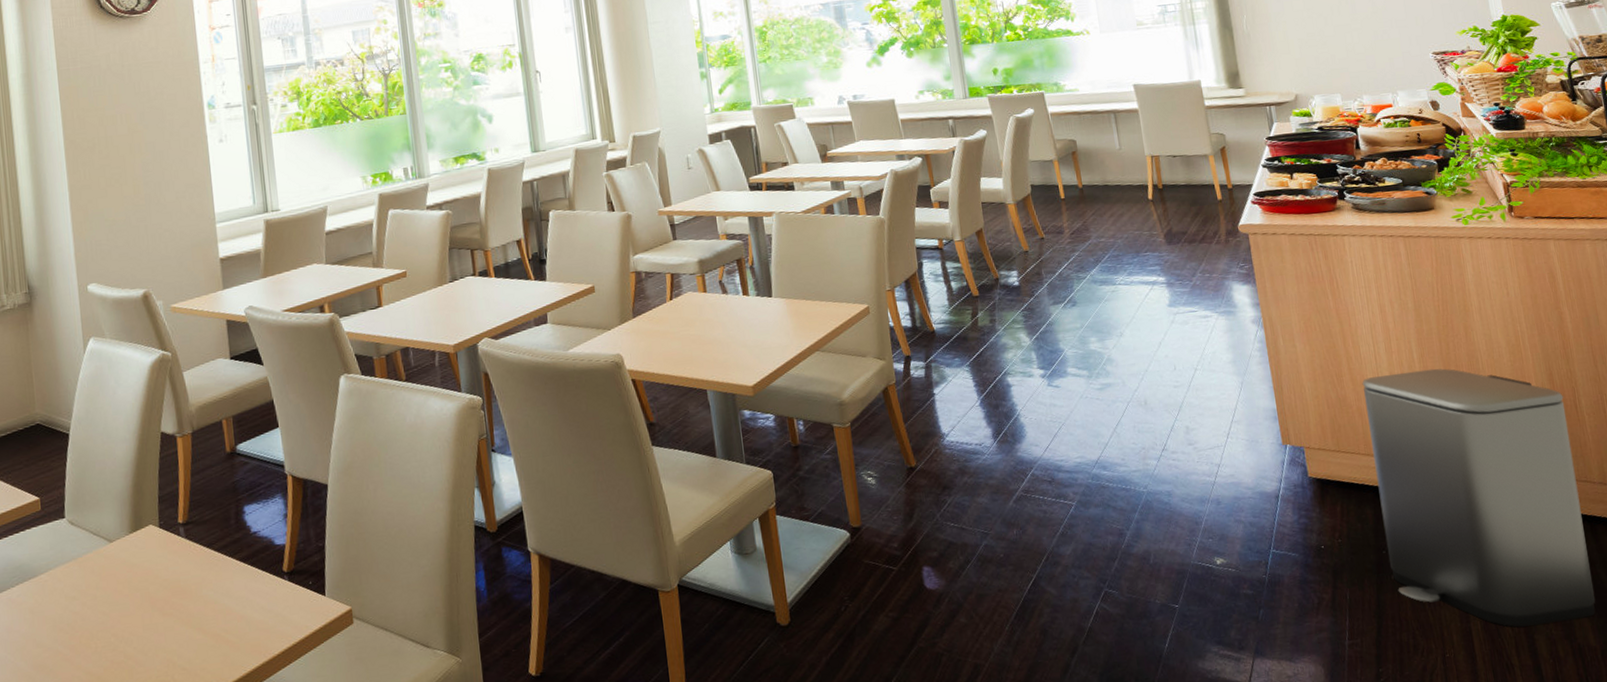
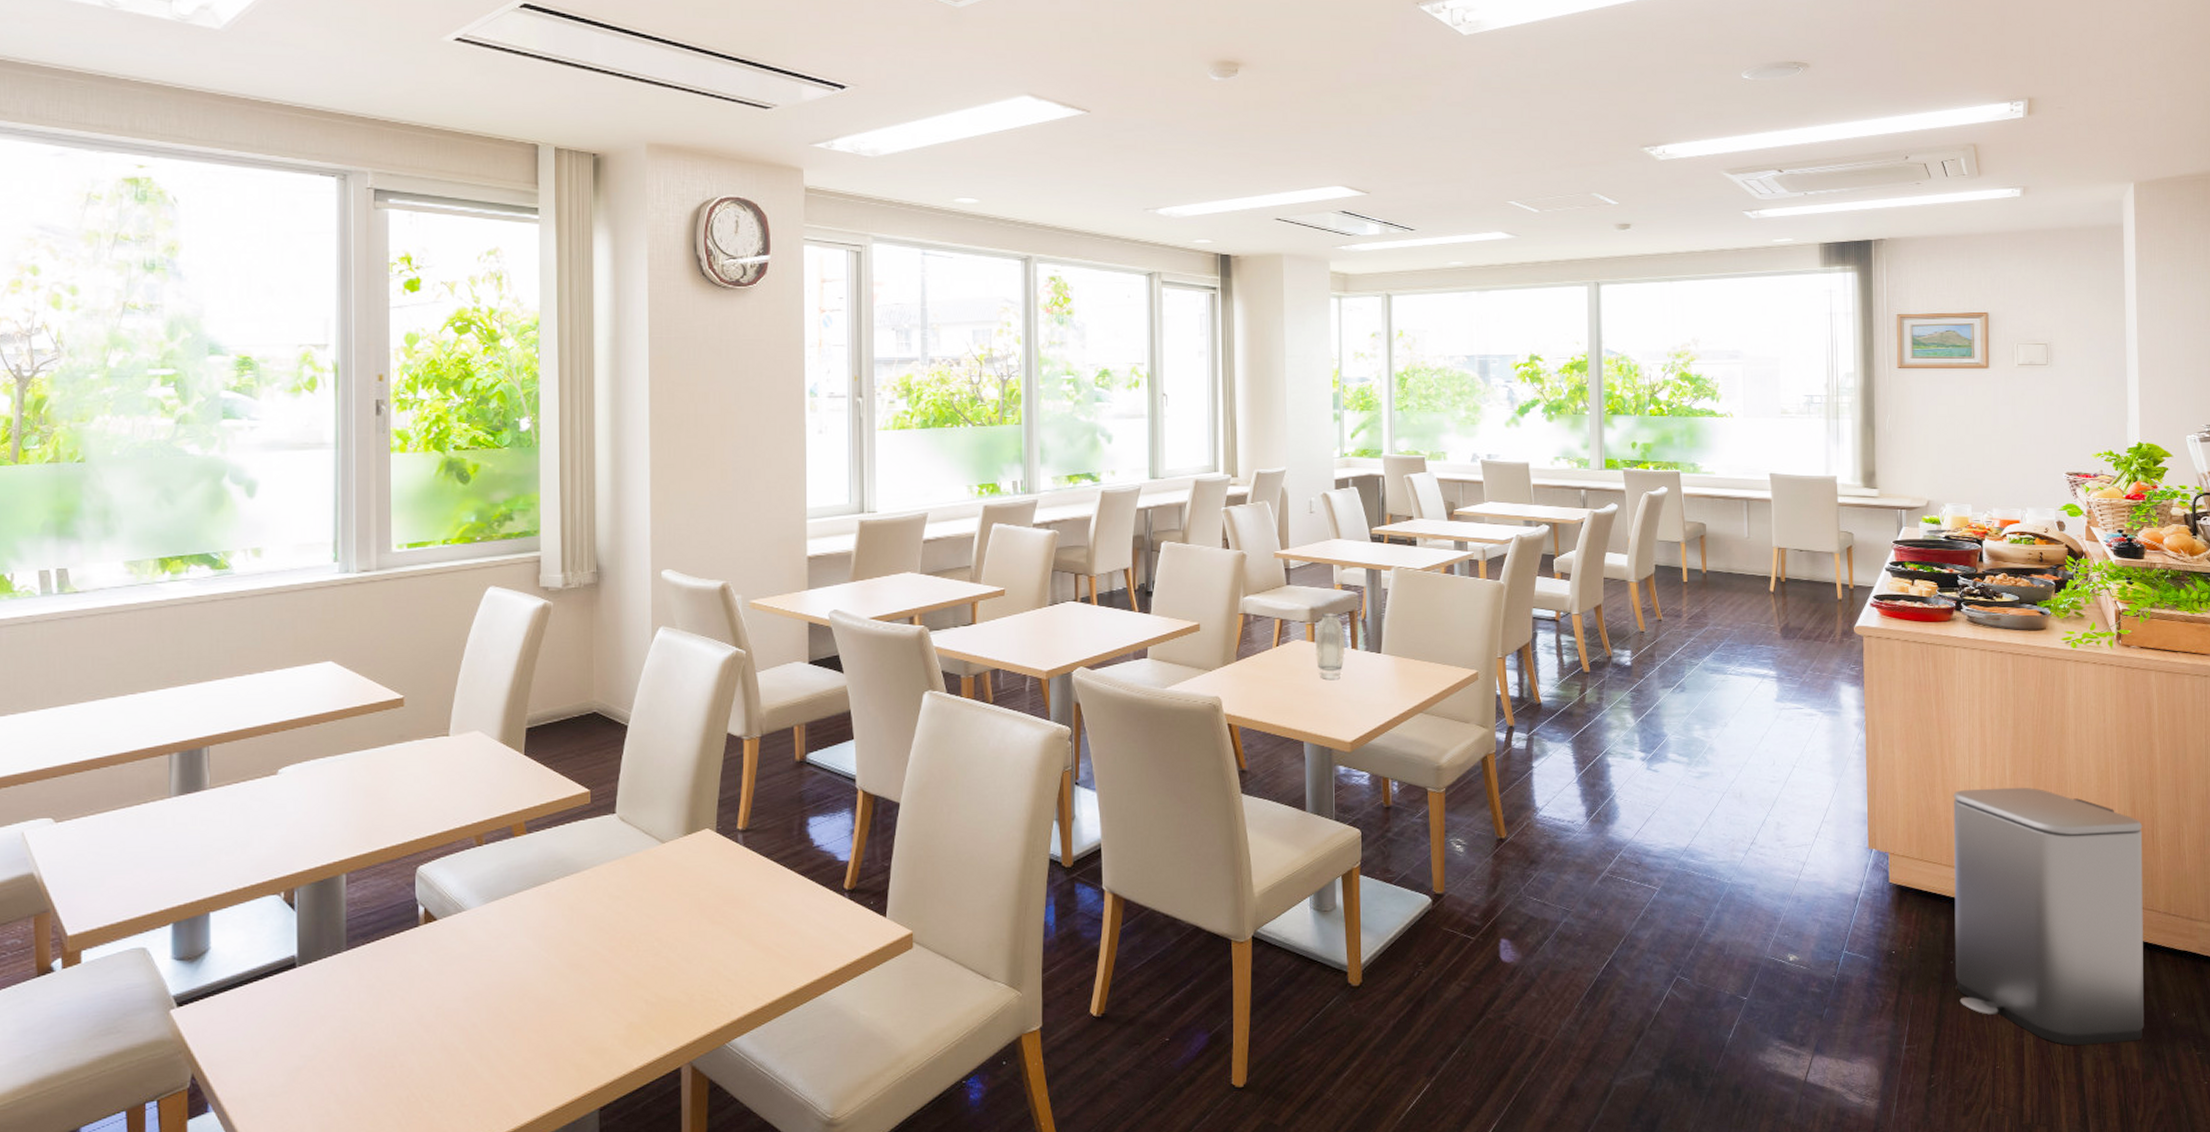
vase: none [707,262,737,328] -> present [1316,613,1345,681]

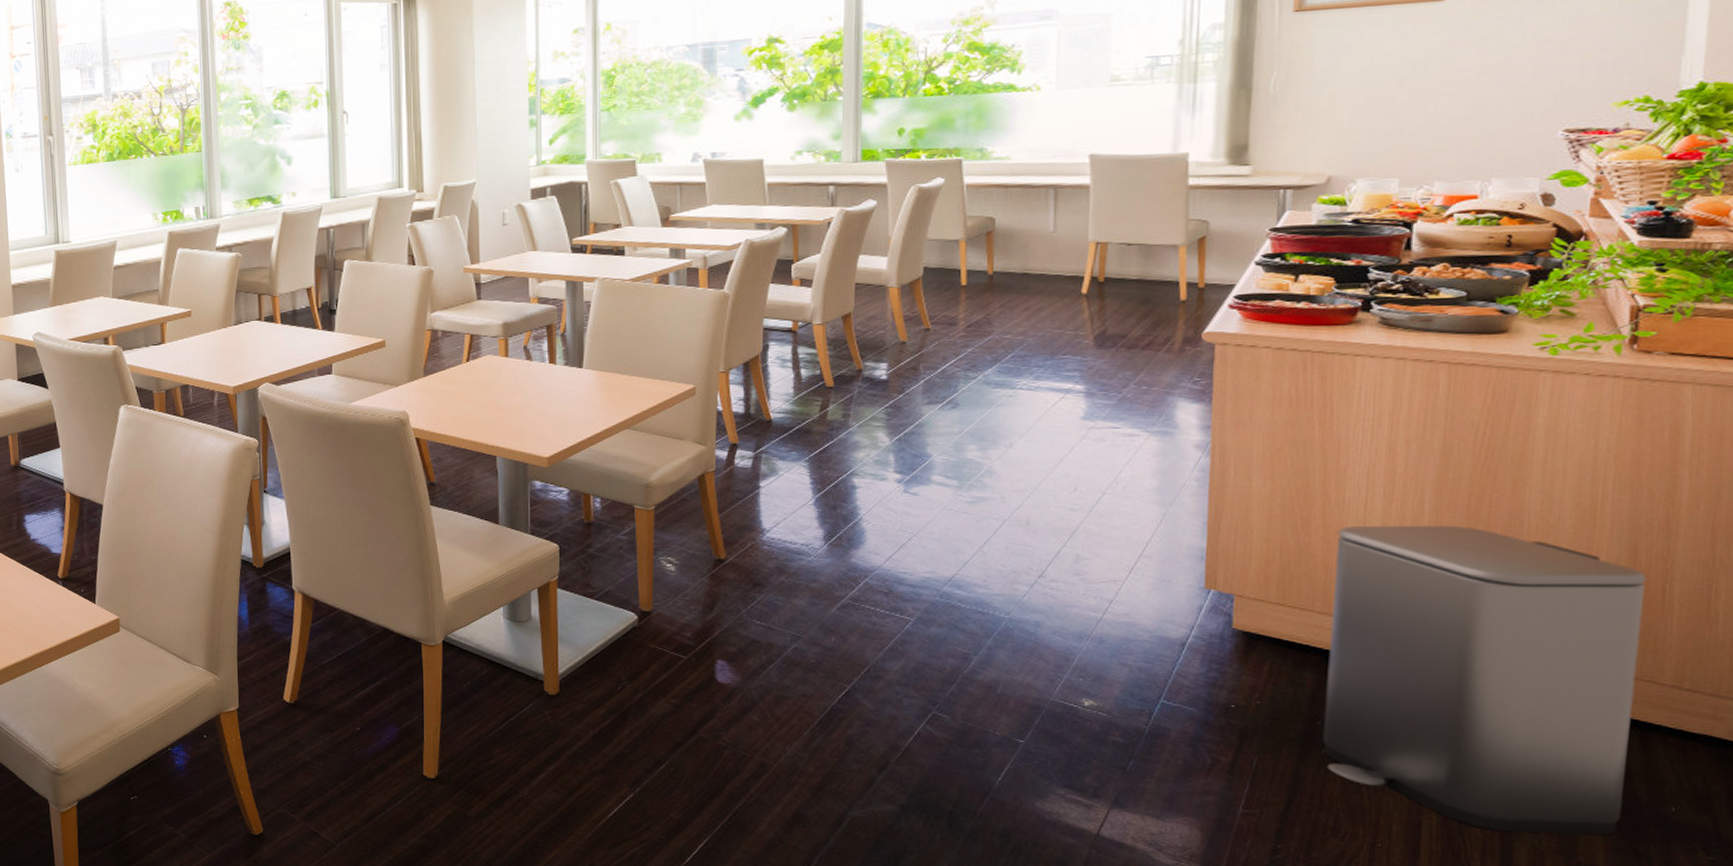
vase: present [1316,613,1345,681] -> none [509,327,542,396]

